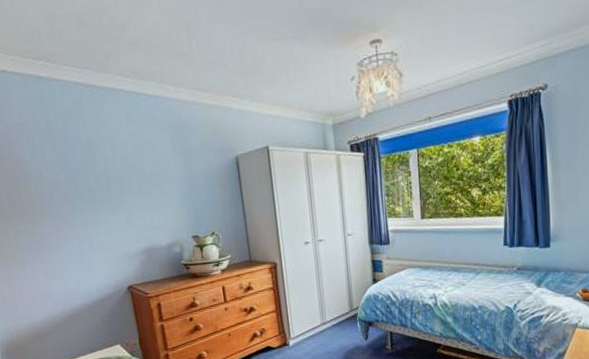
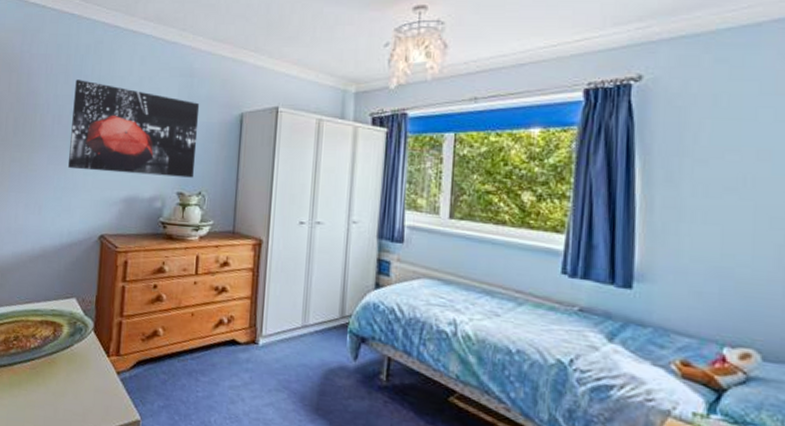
wall art: none [63,144,204,232] -> present [68,79,200,178]

